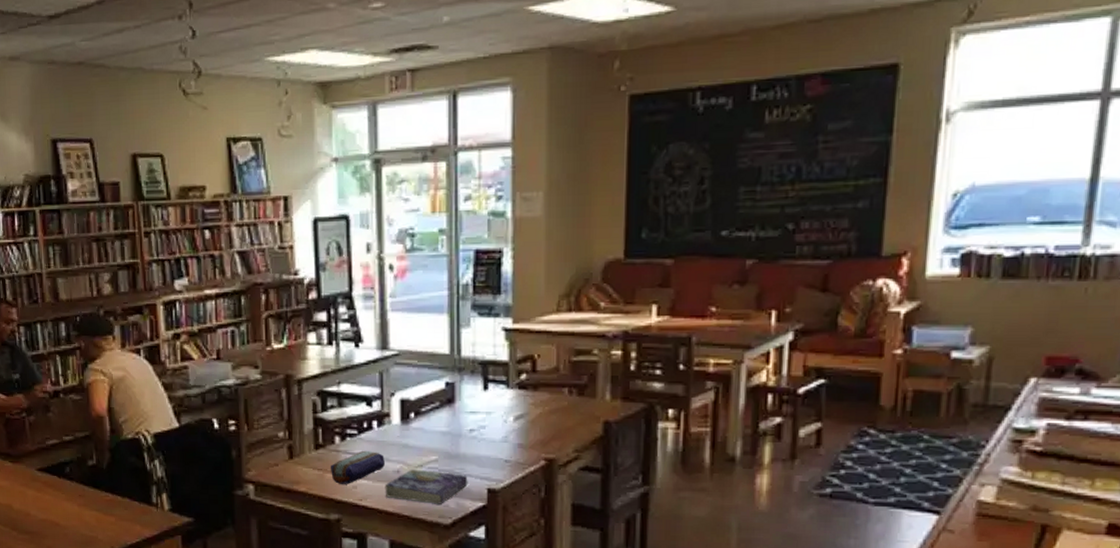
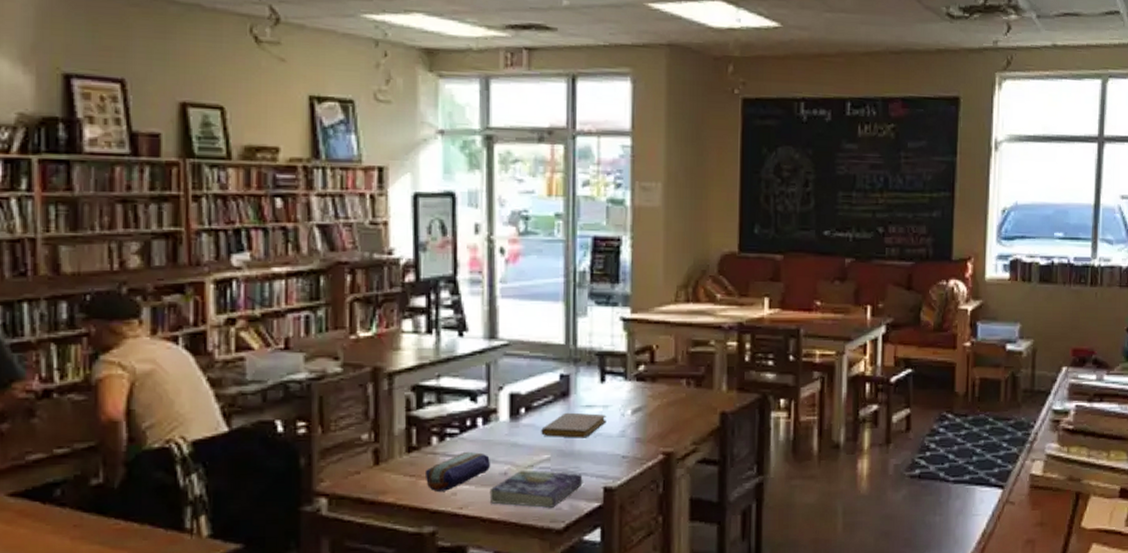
notebook: none [429,418,490,442] -> present [541,412,607,438]

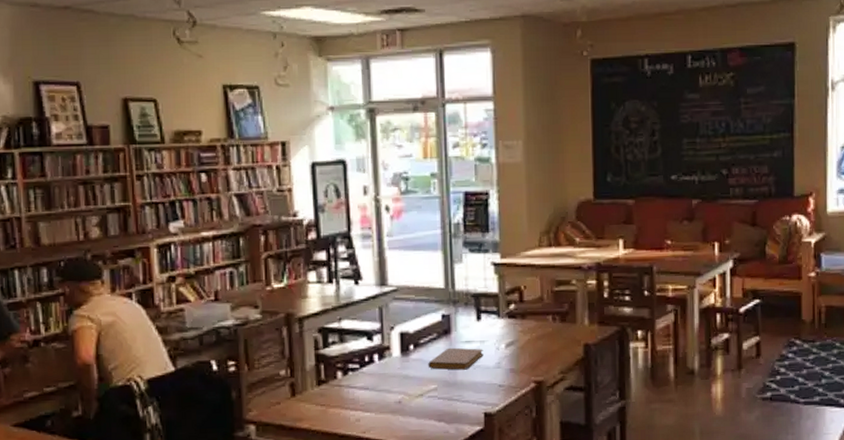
pencil case: present [424,451,491,491] -> none [332,383,388,418]
book: present [489,470,583,508] -> none [387,398,466,431]

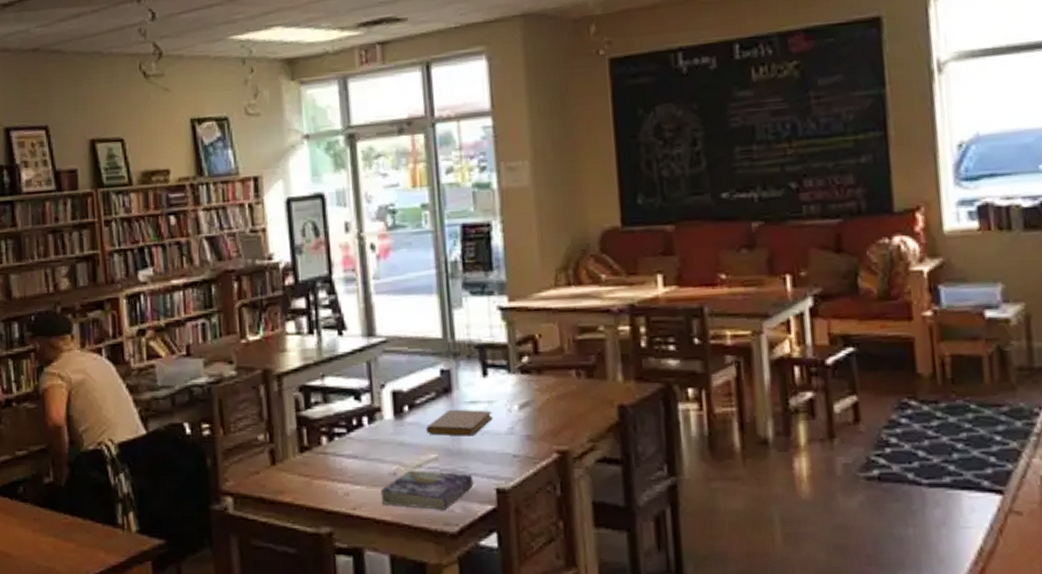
book: none [387,398,466,431] -> present [380,470,474,510]

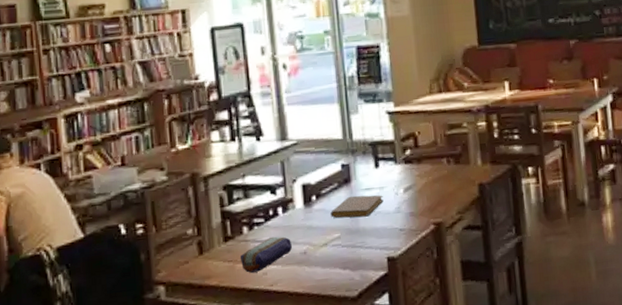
pencil case: none [317,451,380,492] -> present [240,236,293,273]
book: present [380,470,474,510] -> none [293,247,370,280]

